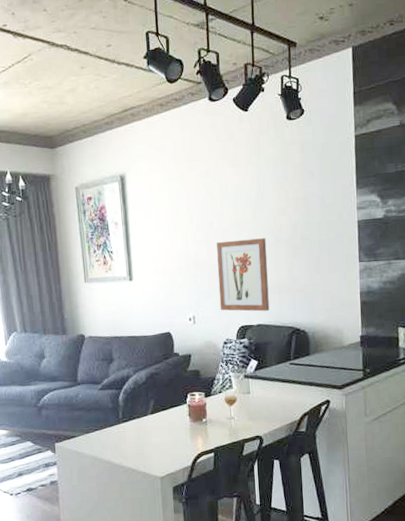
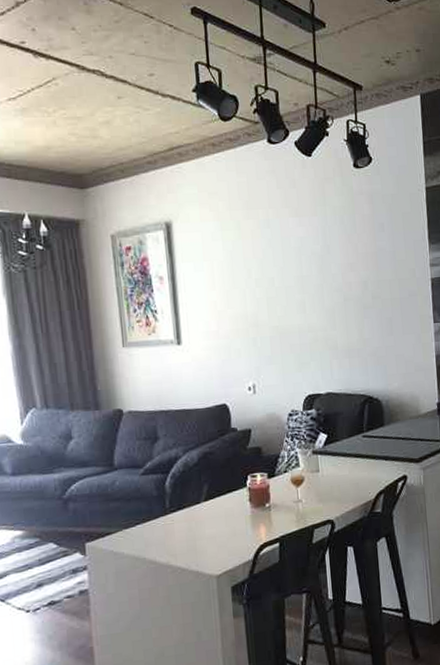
wall art: present [217,238,270,312] -> none [279,296,339,379]

